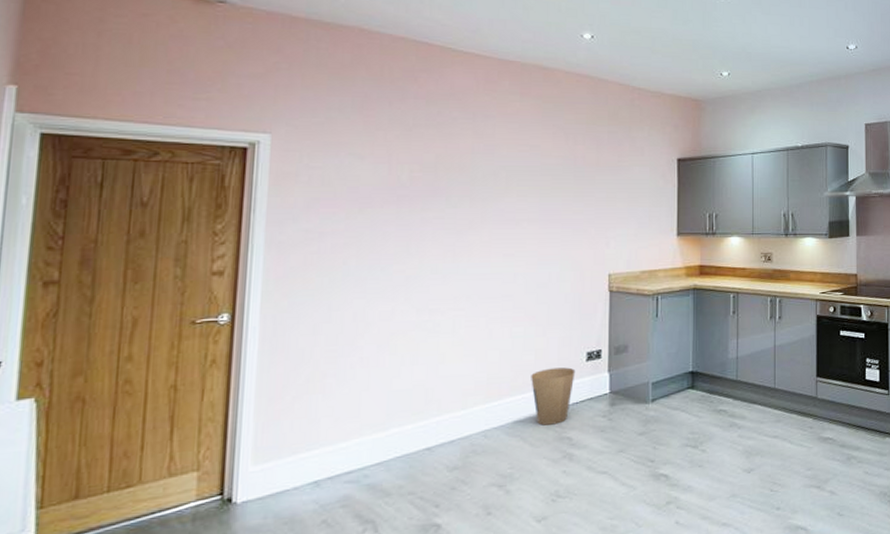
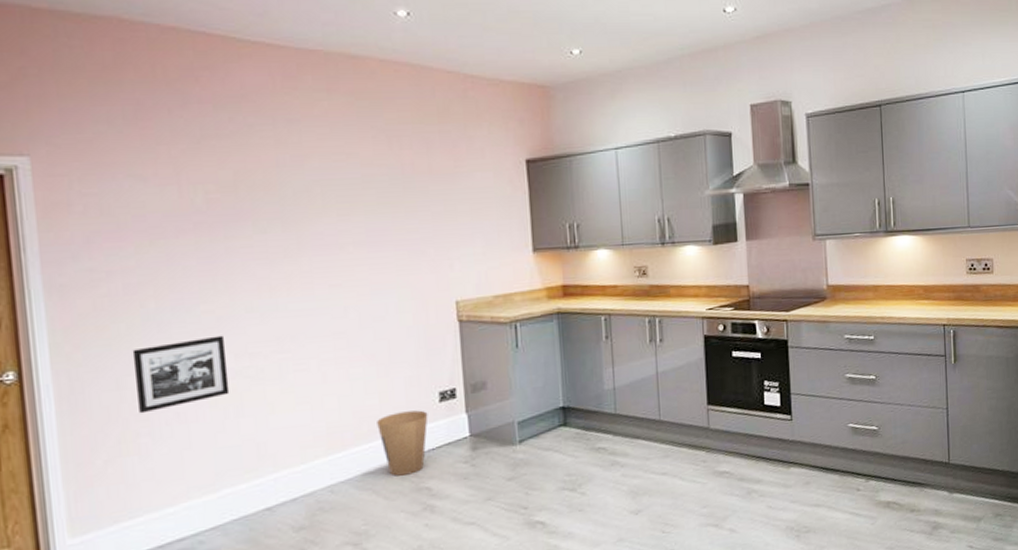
picture frame: none [329,292,410,357] -> present [132,335,230,414]

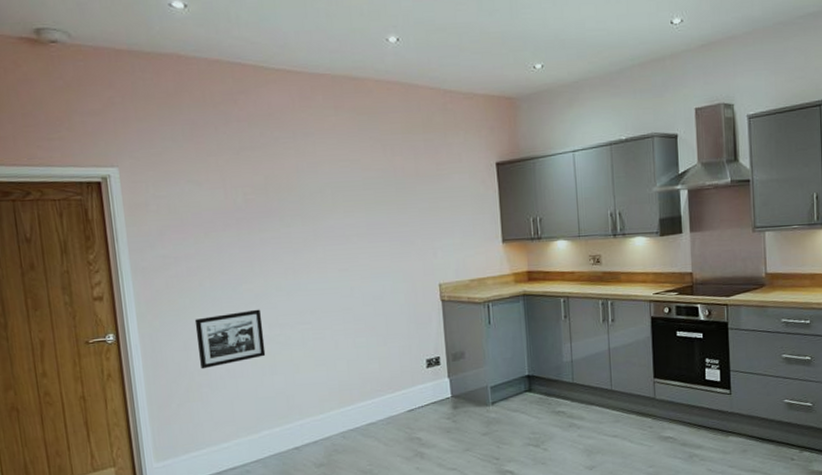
trash can: present [377,410,428,476] -> none [377,374,418,427]

